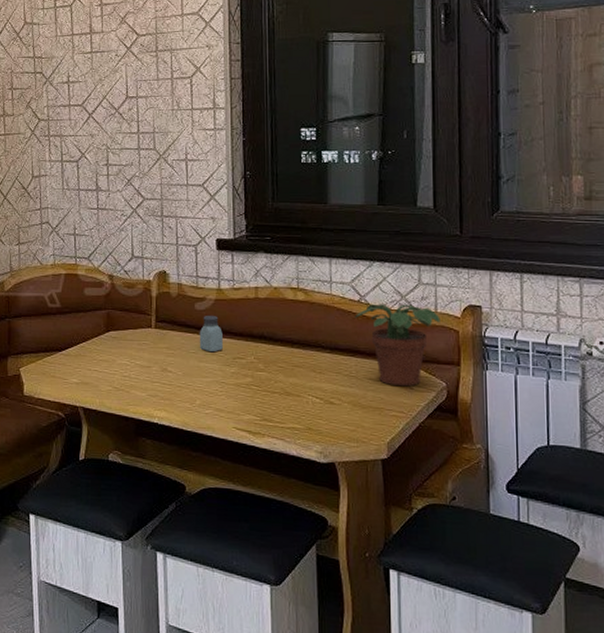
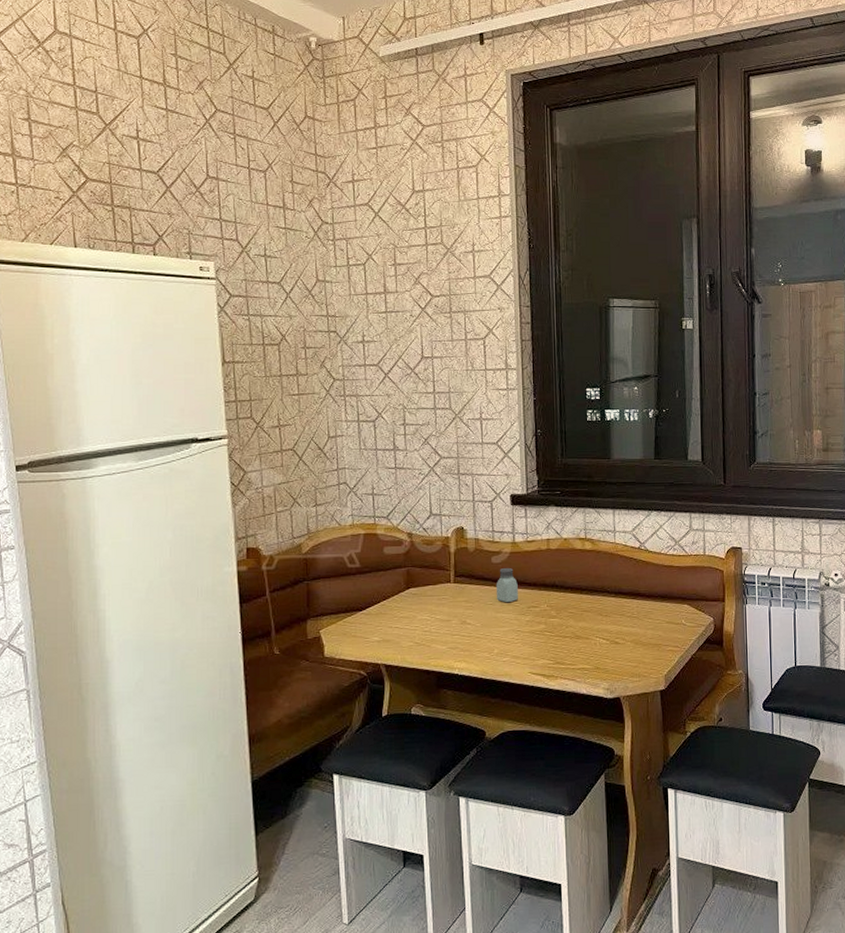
potted plant: present [354,304,440,387] -> none [635,549,708,624]

